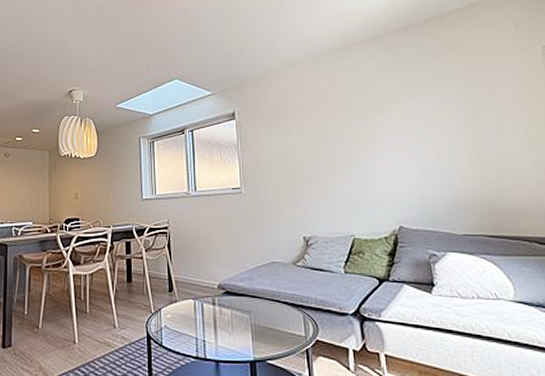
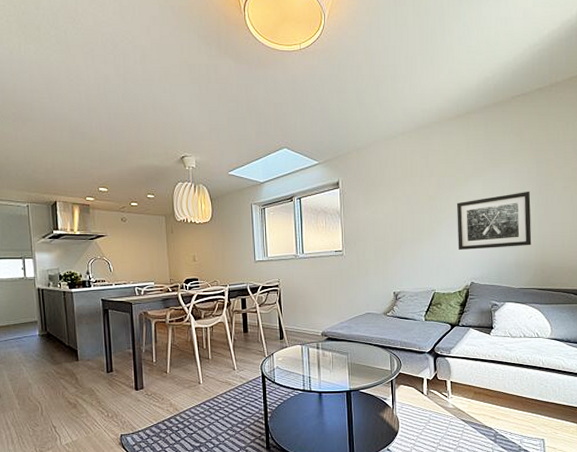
wall art: none [372,118,472,187] -> present [456,191,532,250]

